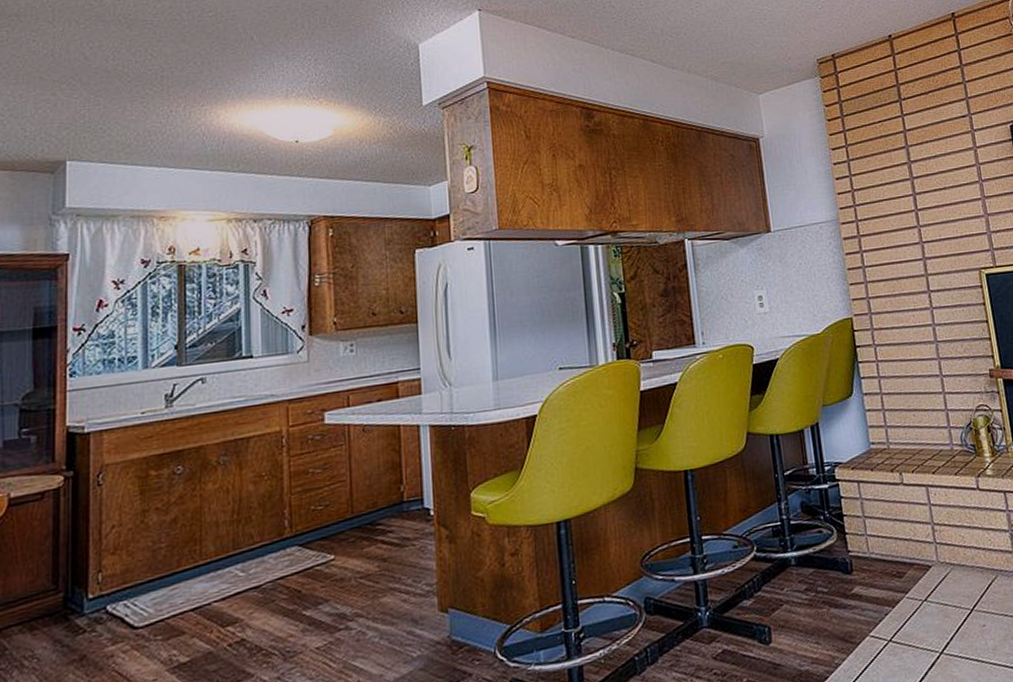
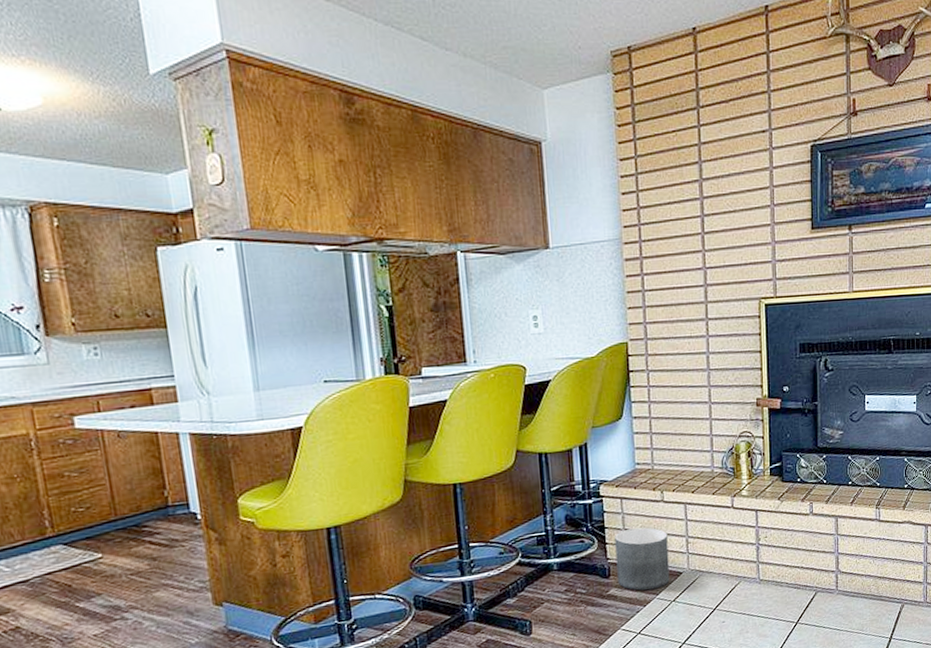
planter: none [854,514,919,589] -> present [615,527,670,591]

